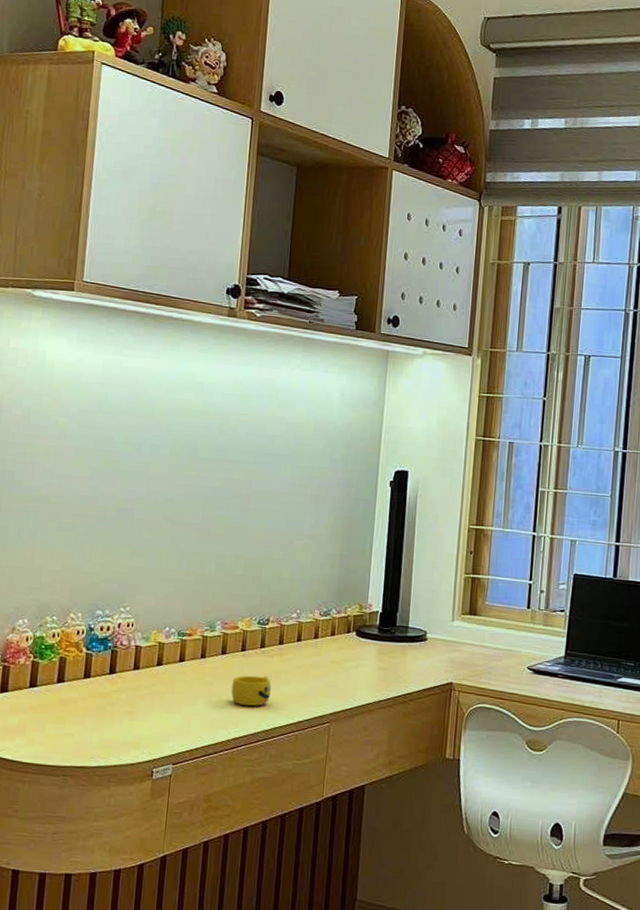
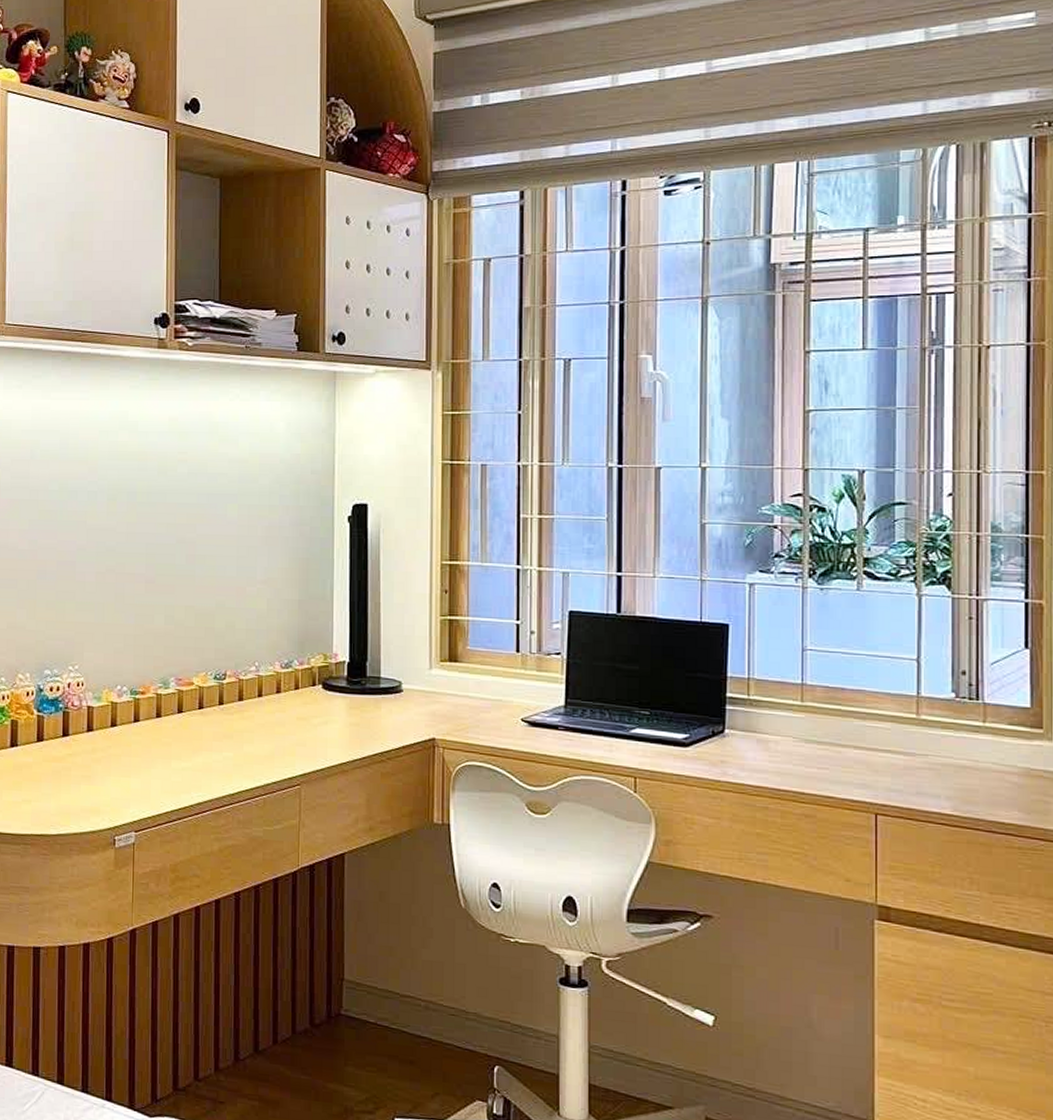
cup: present [231,675,271,706] -> none [191,735,233,768]

